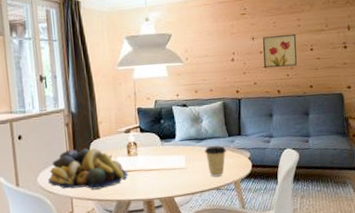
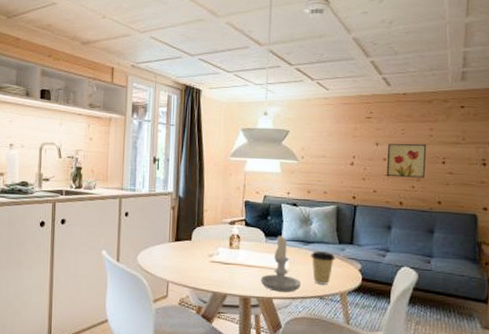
fruit bowl: present [47,148,127,190] -> none [147,233,227,277]
candle: none [160,136,198,190] -> present [260,235,301,293]

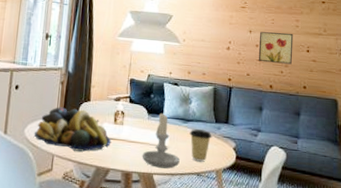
fruit bowl: none [147,233,227,277] -> present [34,107,111,152]

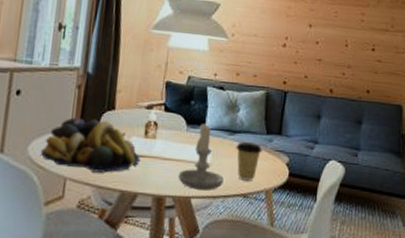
wall art: present [258,32,294,65] -> none [318,26,358,65]

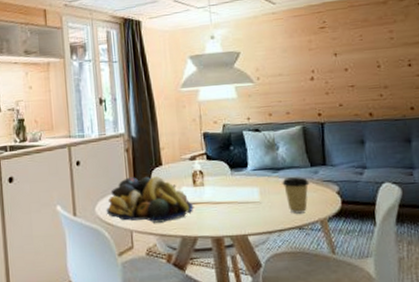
candle: present [178,123,224,191] -> none [231,164,276,228]

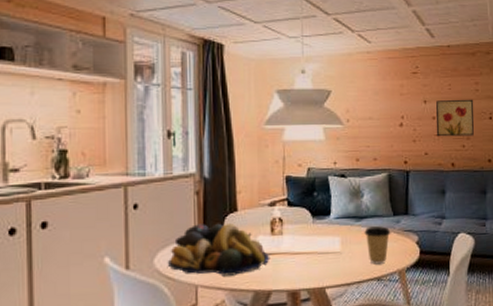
wall art: none [347,47,392,88] -> present [435,99,474,137]

